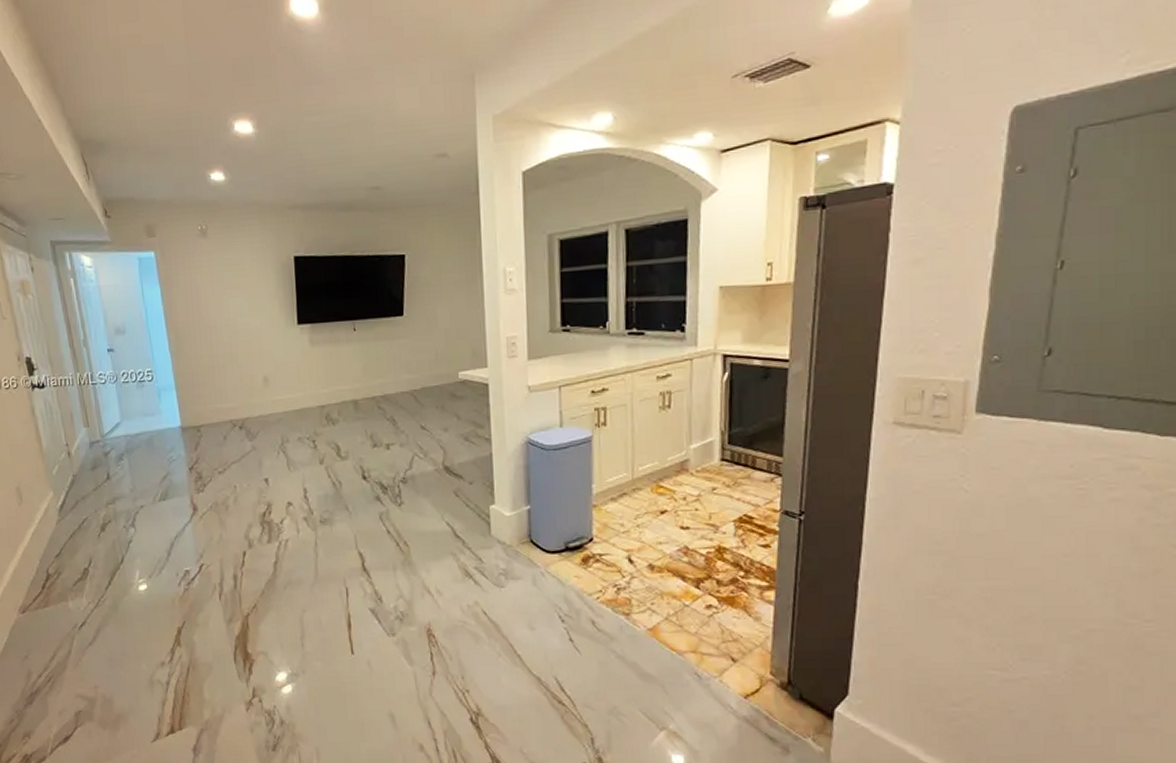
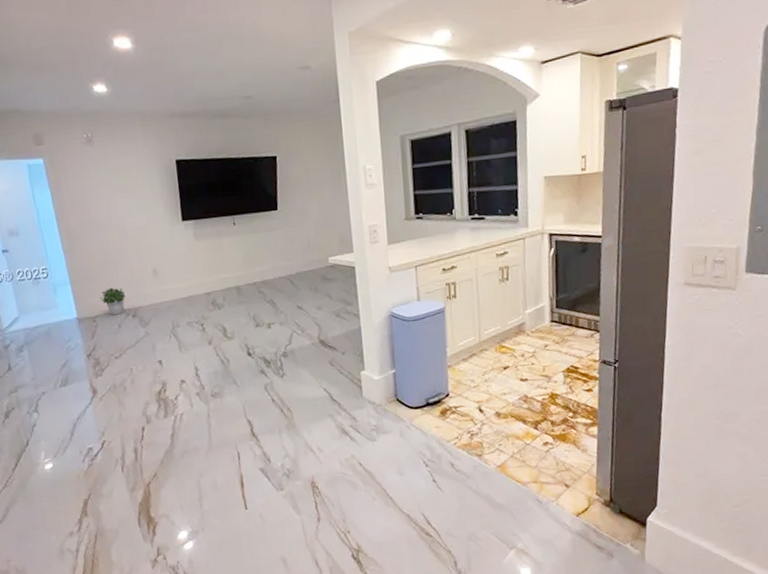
potted plant: none [206,395,234,426] -> present [101,287,126,316]

